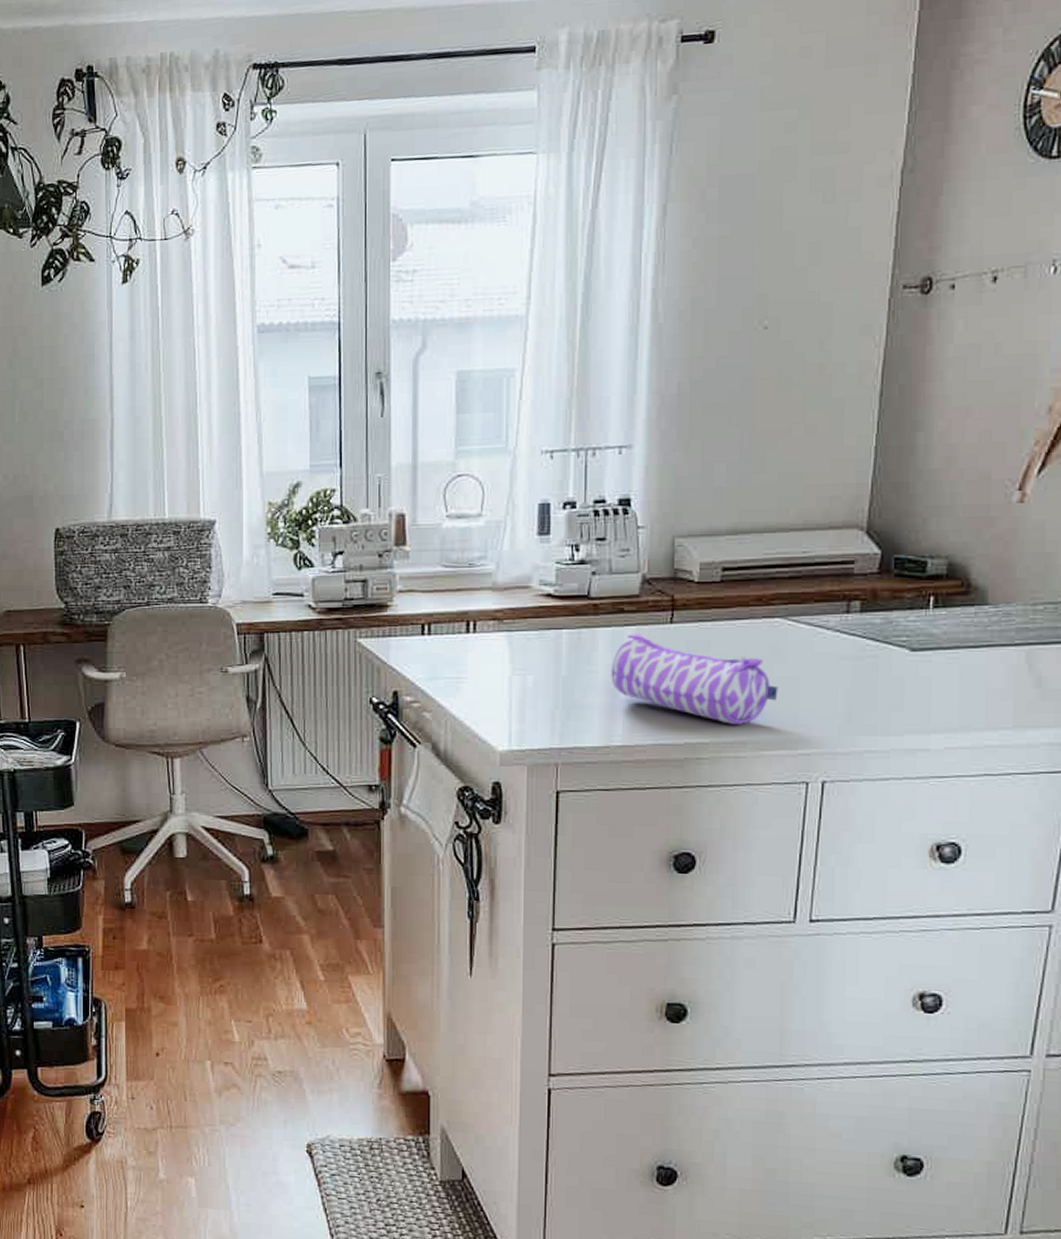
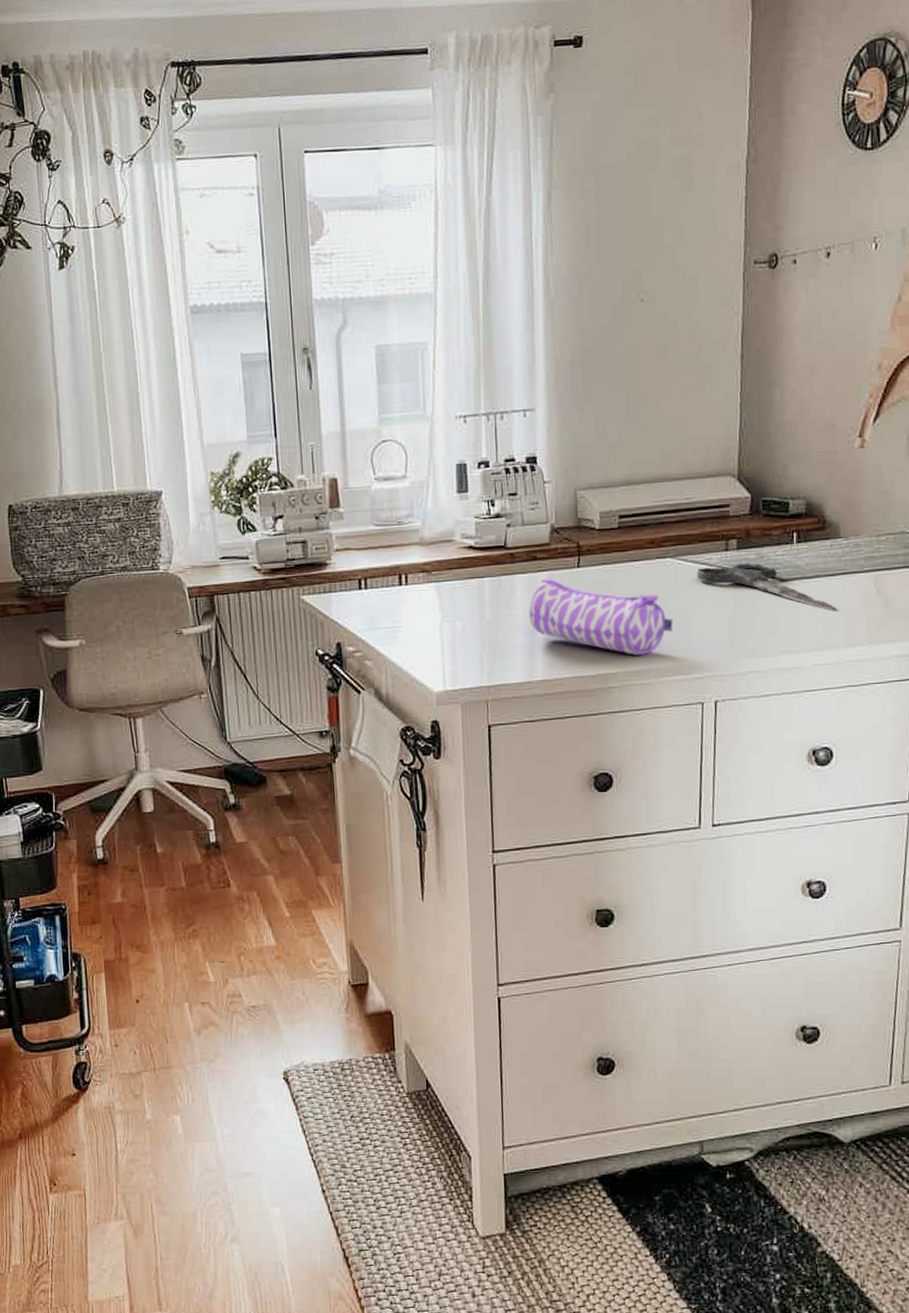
scissors: none [810,628,978,688] -> present [697,563,837,612]

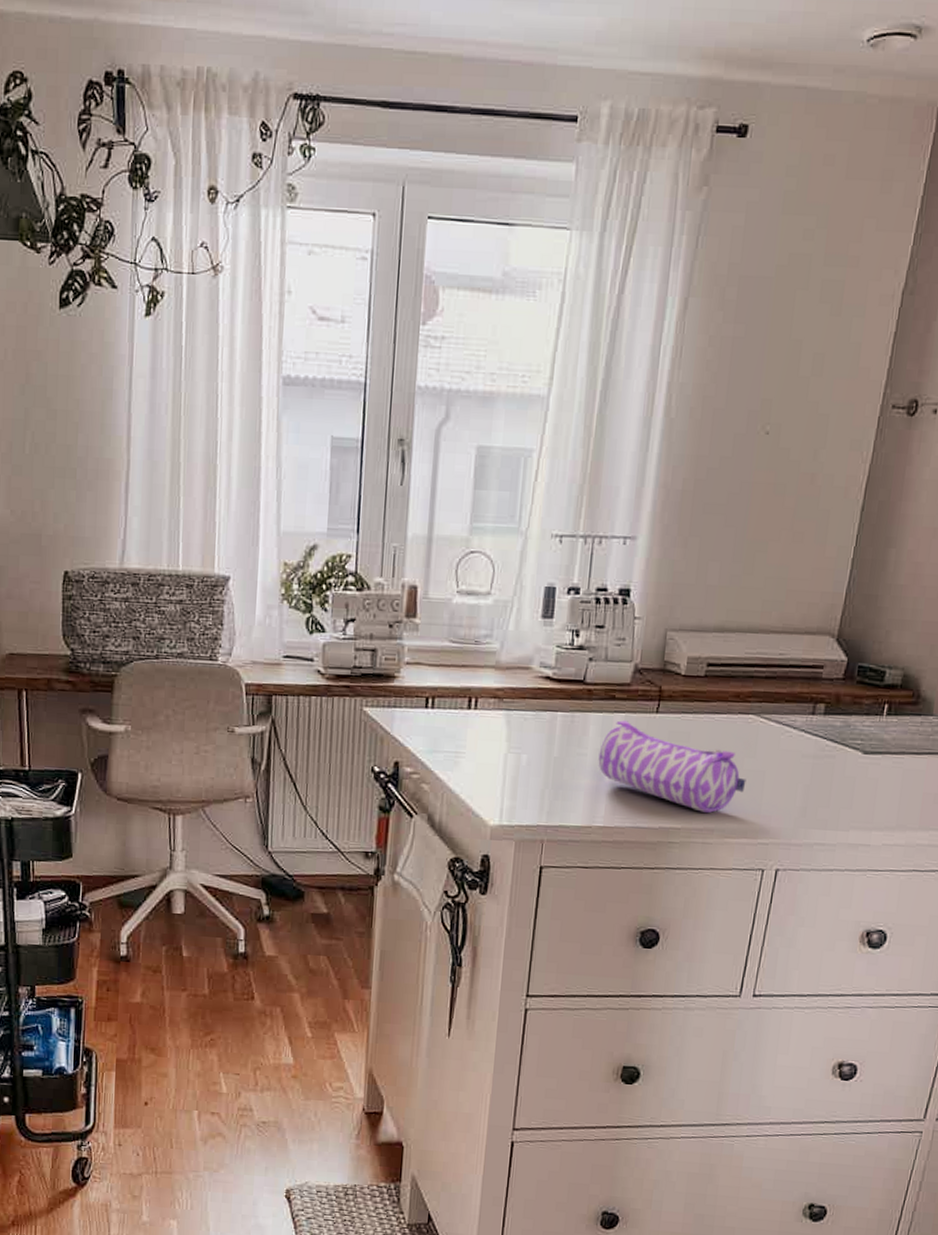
scissors: present [697,563,837,612] -> none [778,729,916,792]

